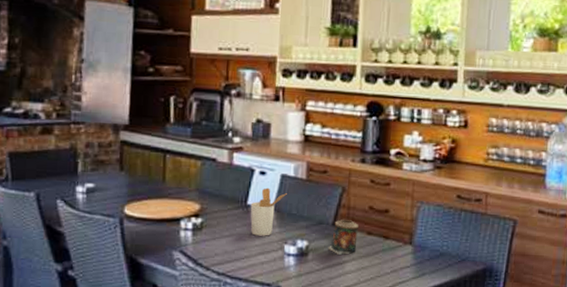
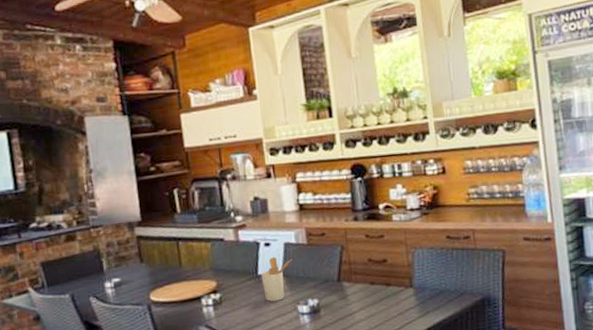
candle: present [328,219,359,255] -> none [337,274,363,307]

